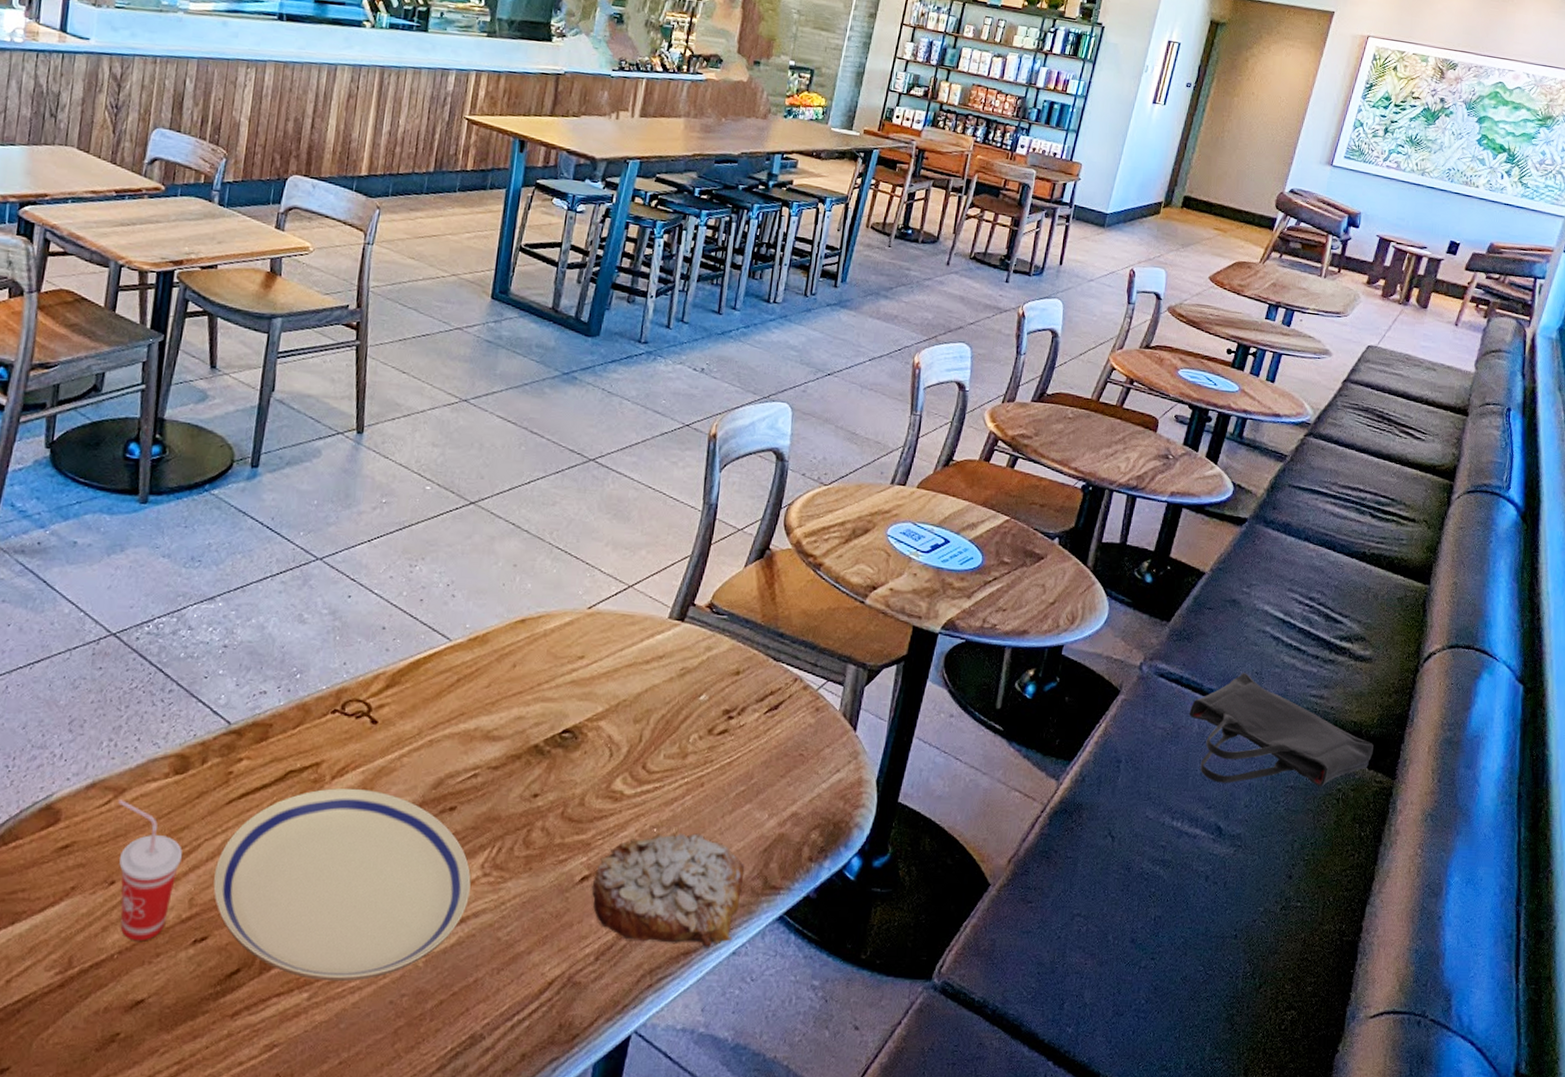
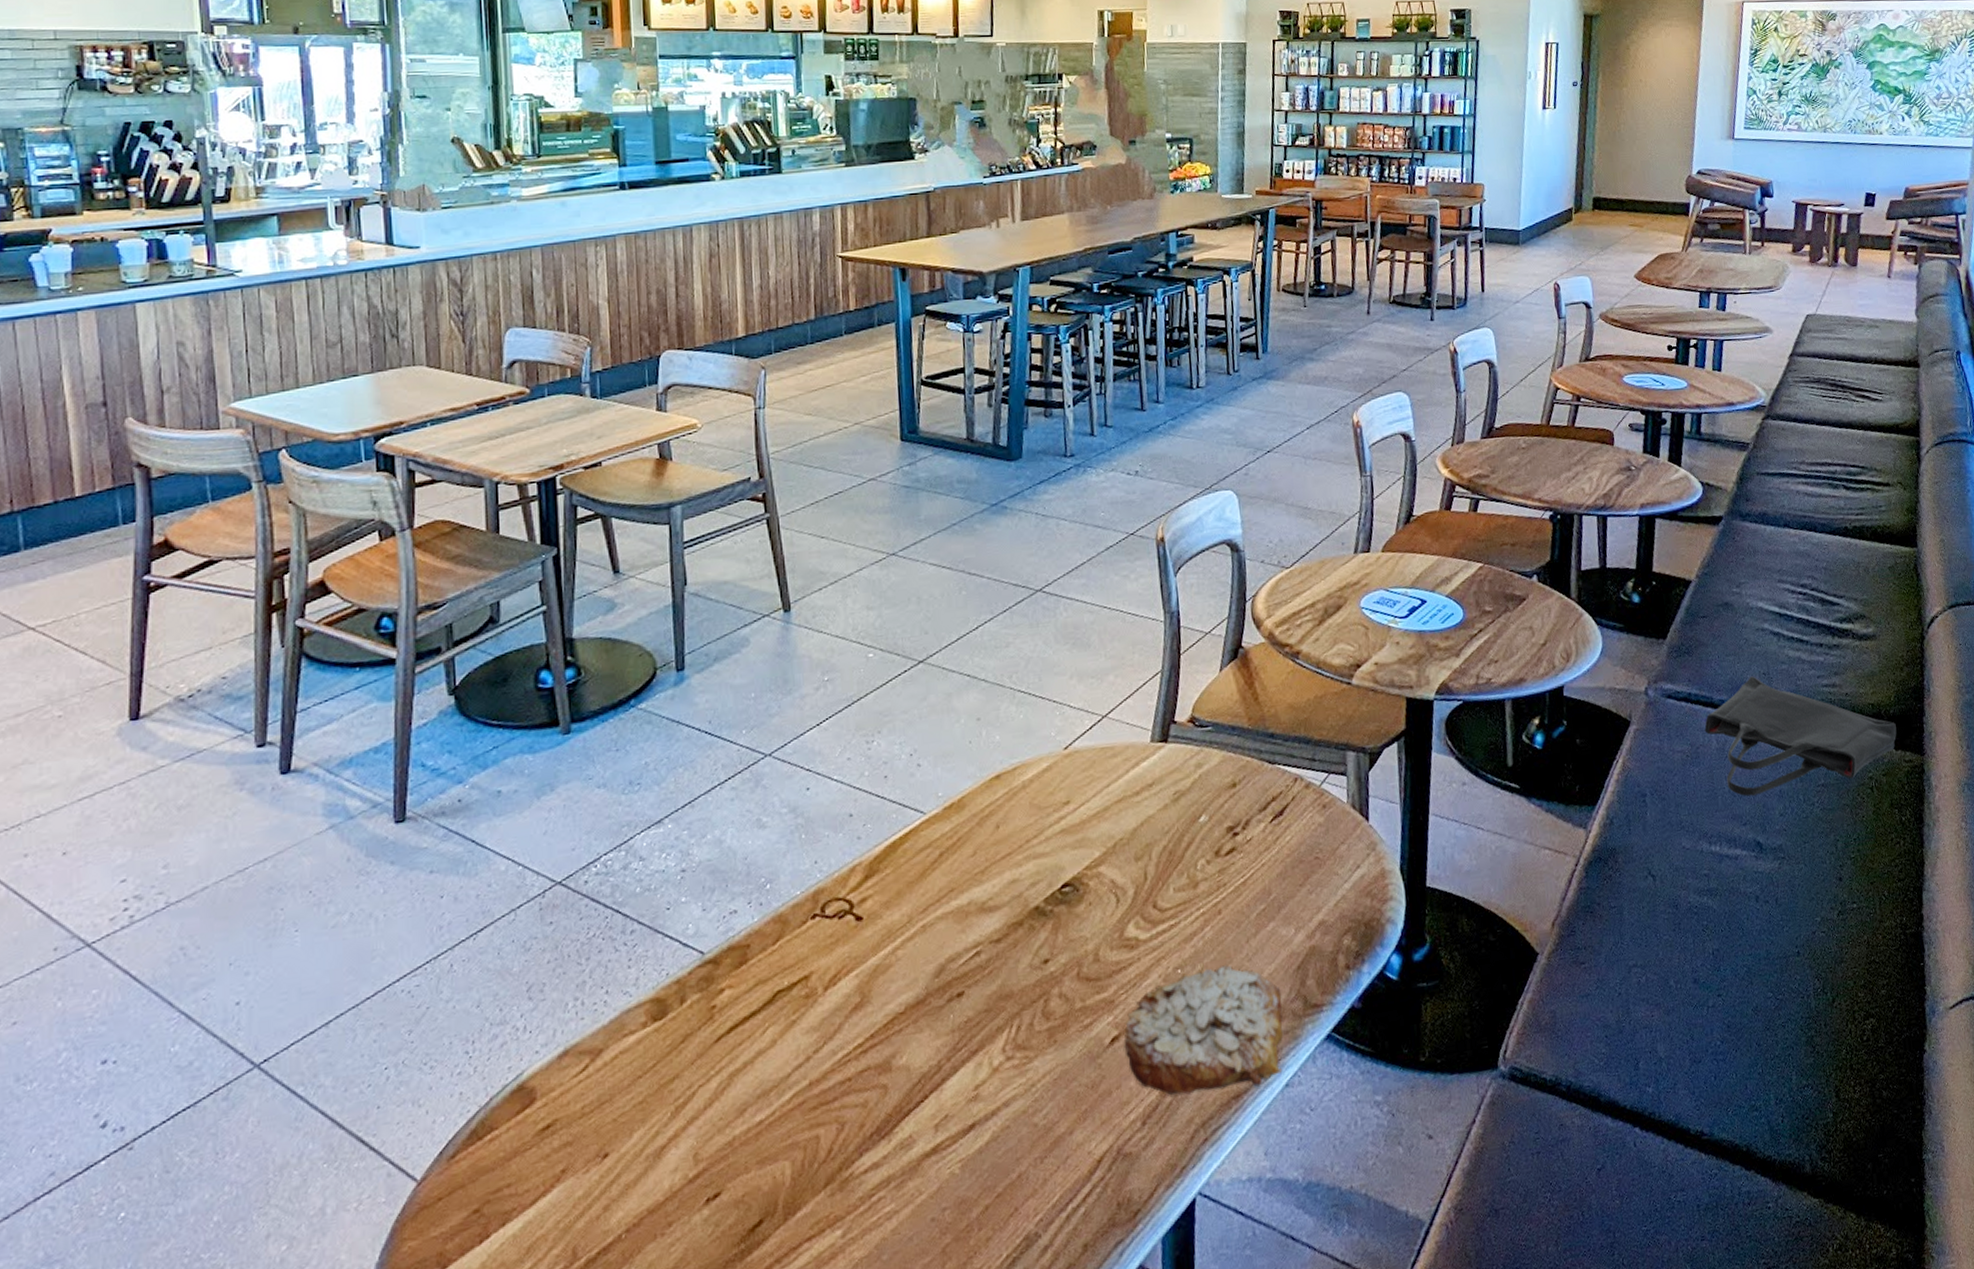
beverage cup: present [118,799,182,941] -> none [596,1062,677,1215]
plate: present [213,788,471,982] -> none [716,993,996,1214]

